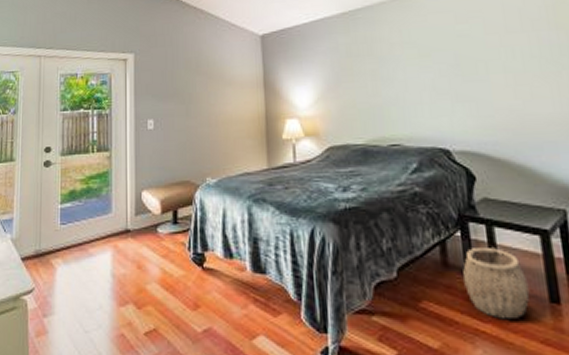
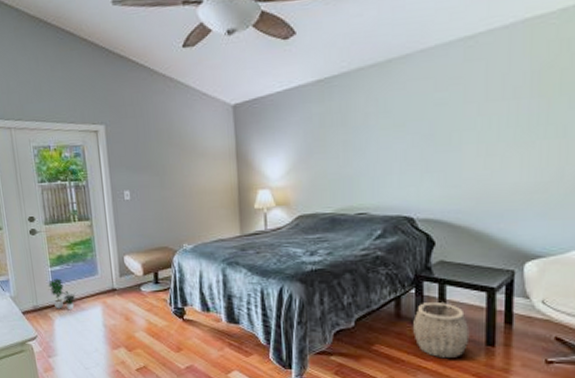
potted plant: none [56,217,84,256] -> present [48,278,76,310]

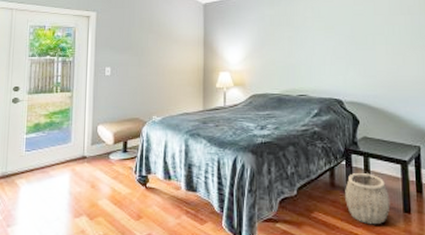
potted plant: present [48,278,76,310] -> none [21,145,46,177]

